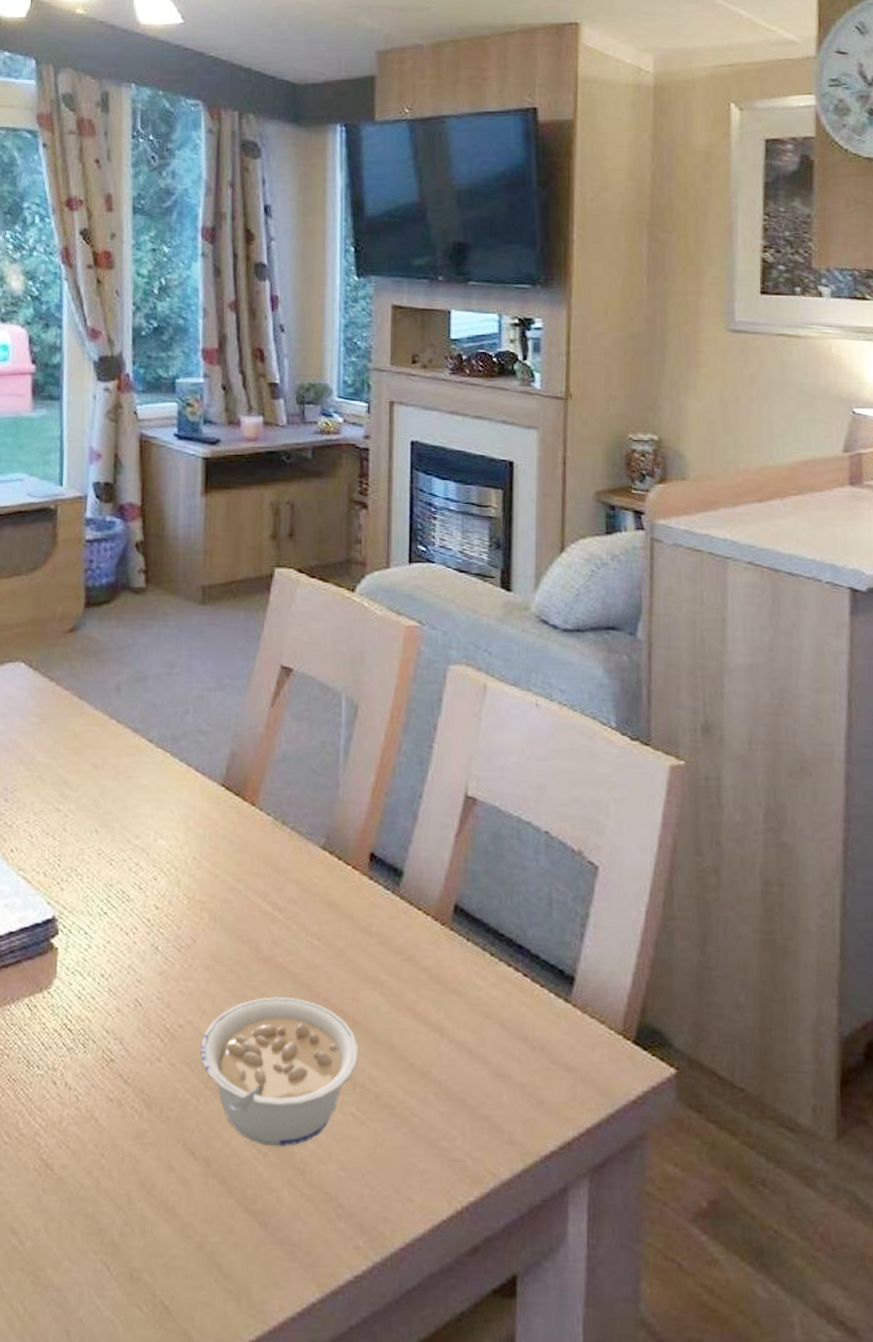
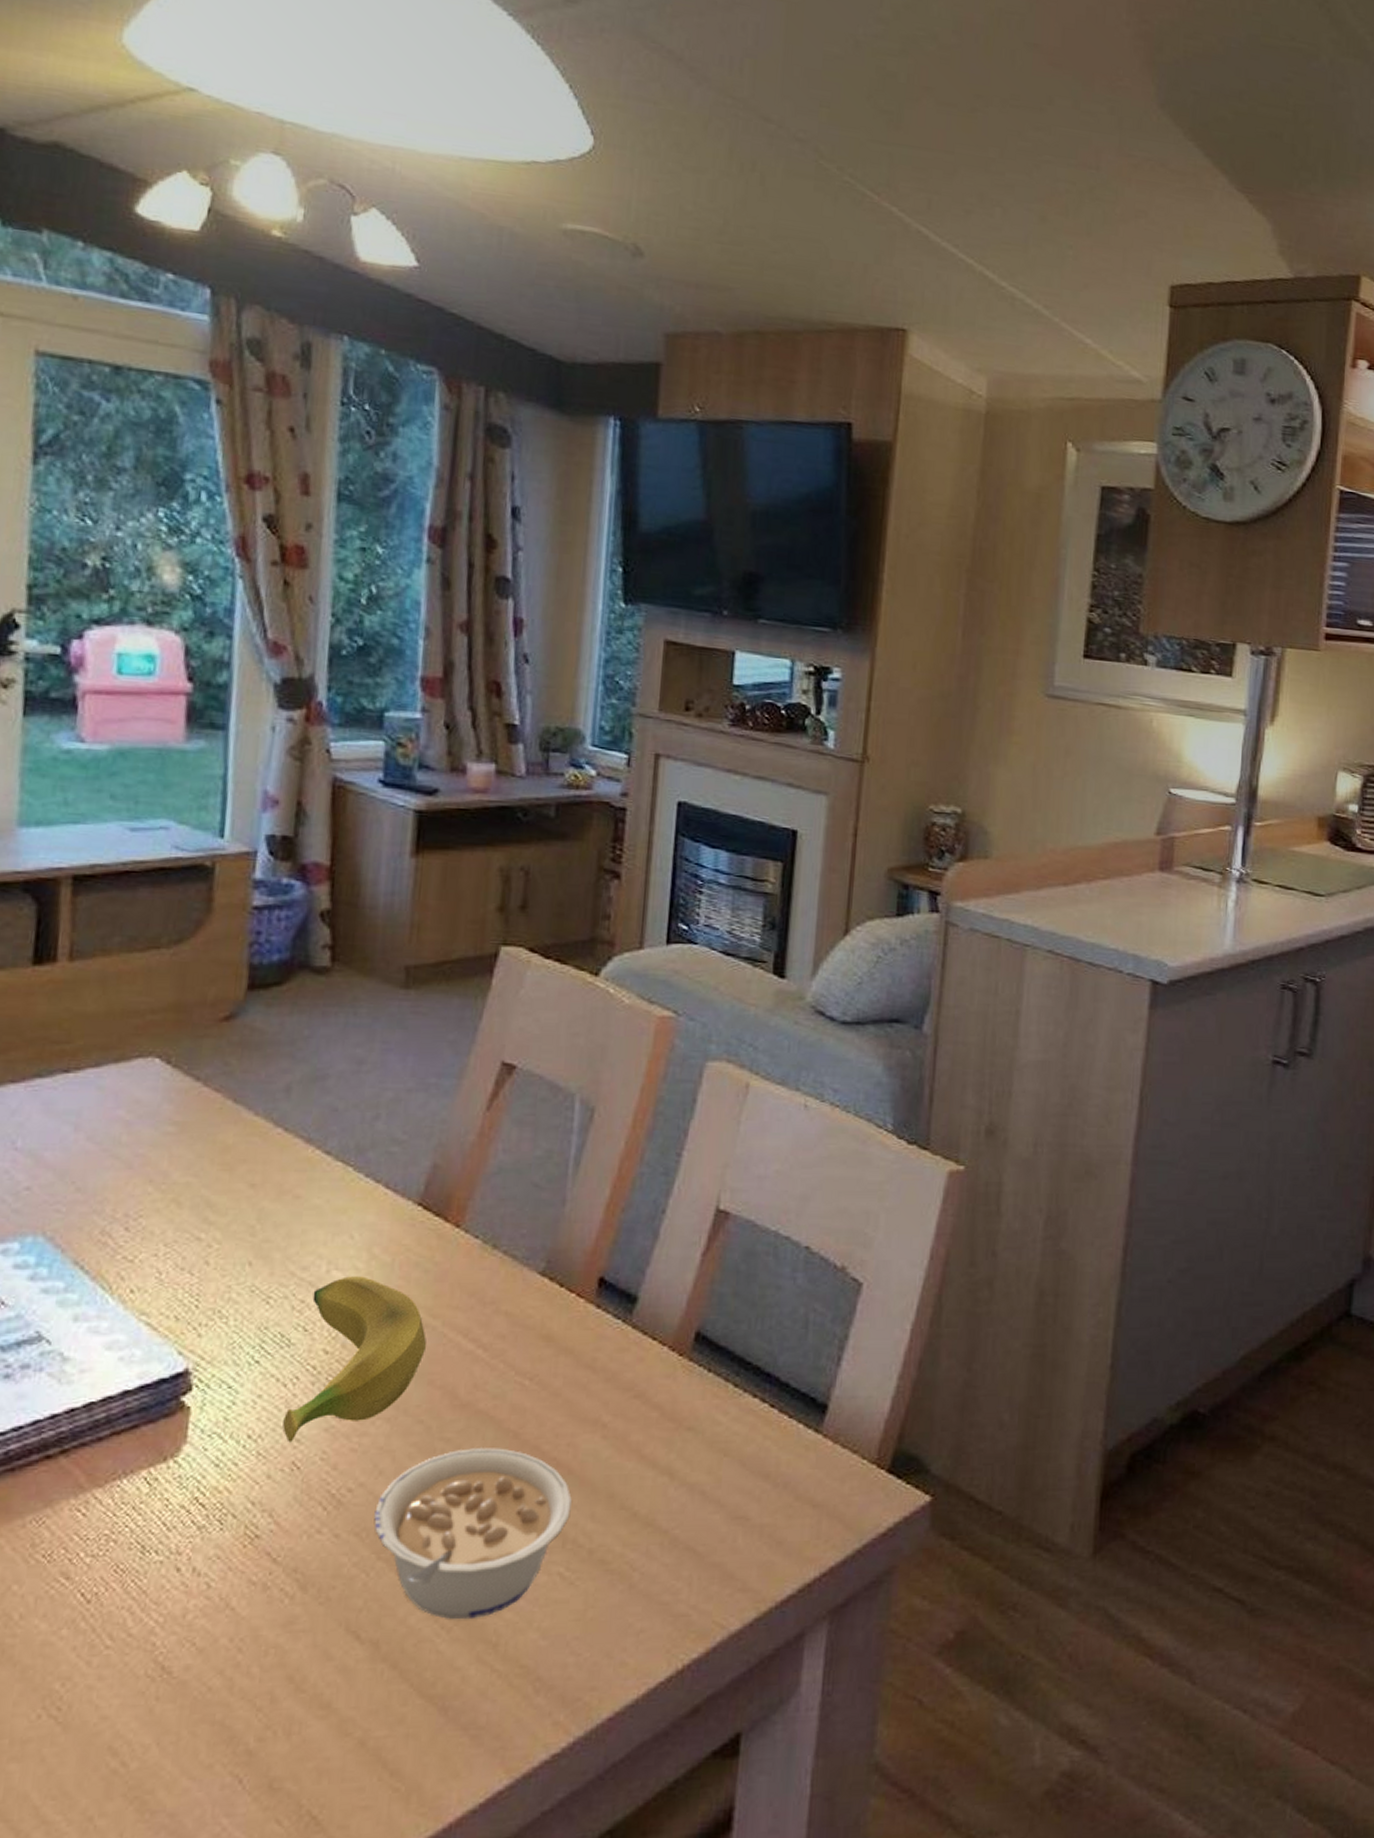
banana: none [127,844,234,982] -> present [282,1276,427,1443]

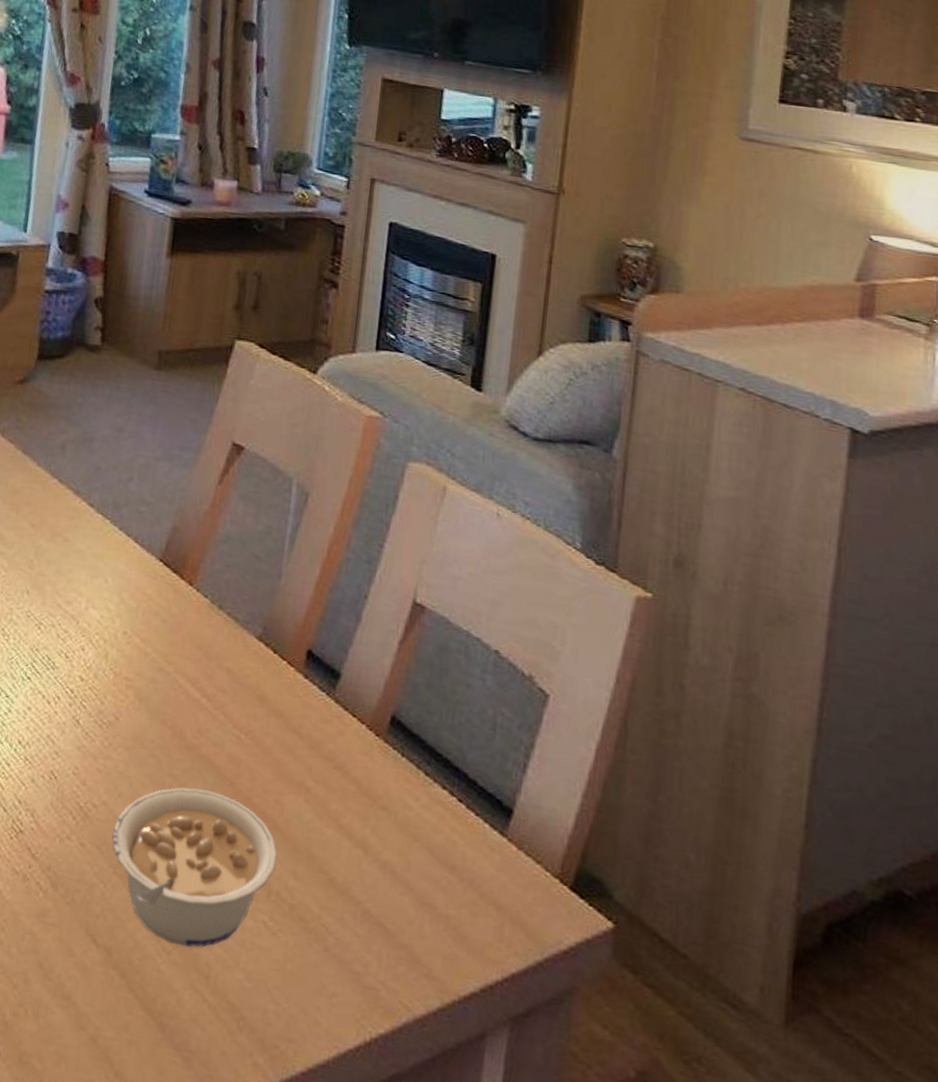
banana: present [282,1276,427,1443] -> none [45,615,162,754]

